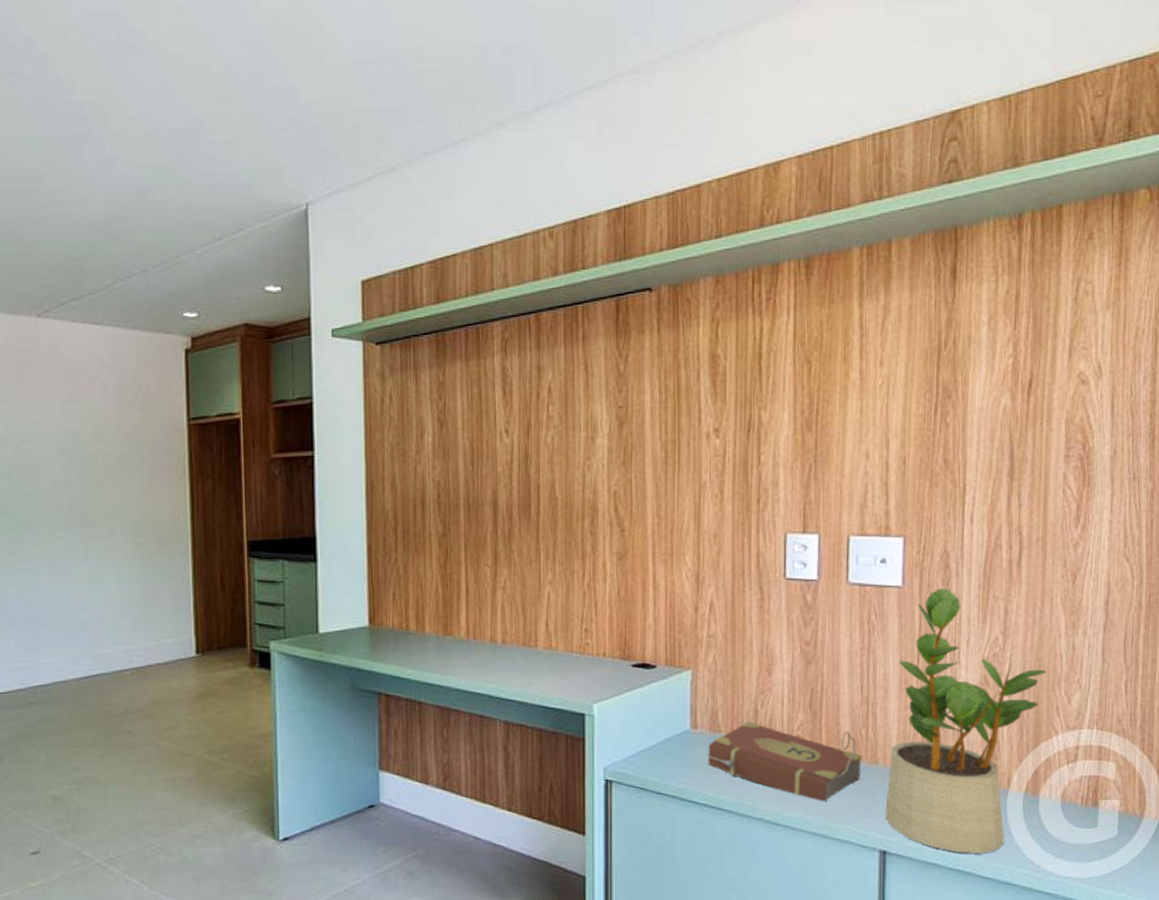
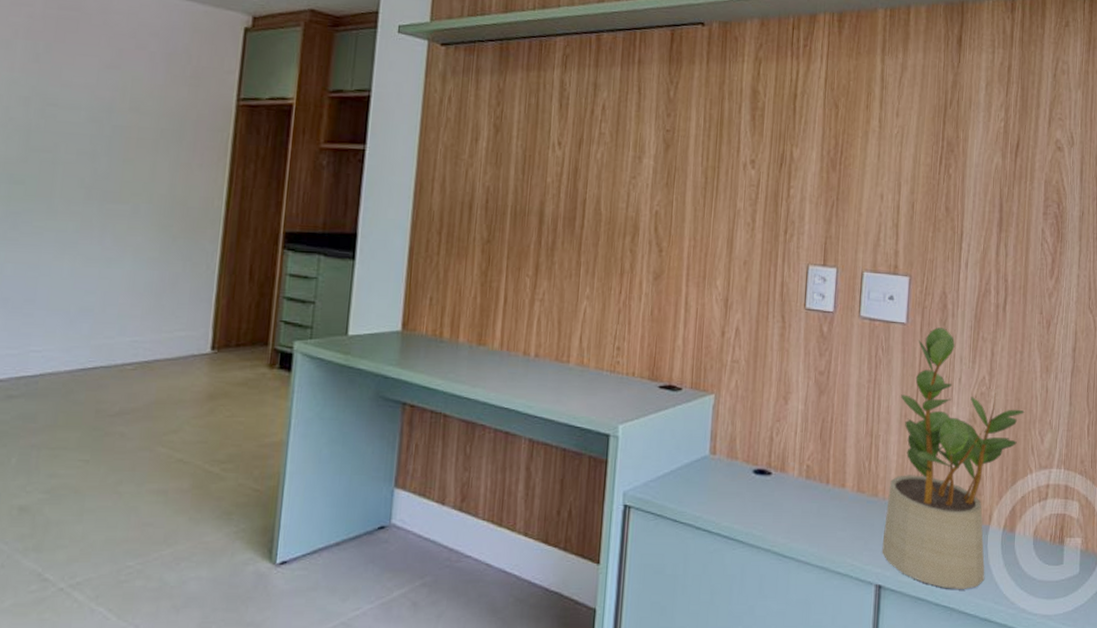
book: present [708,720,863,802] -> none [723,448,865,534]

